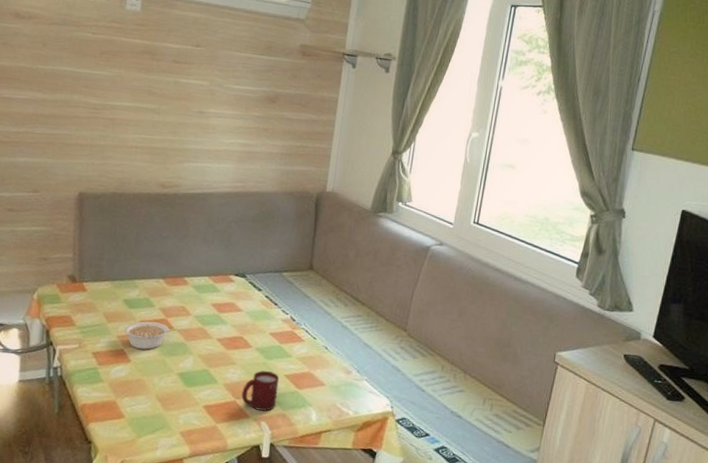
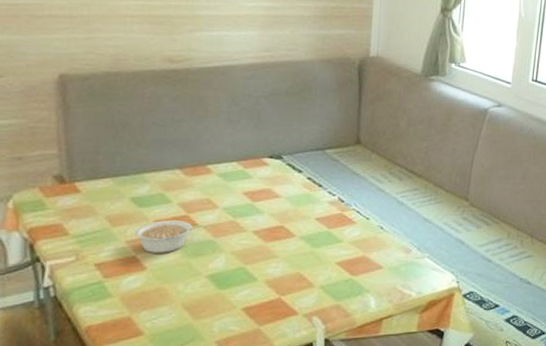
cup: present [241,370,280,411] -> none [287,260,331,305]

